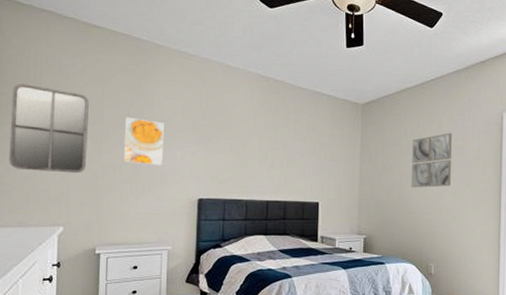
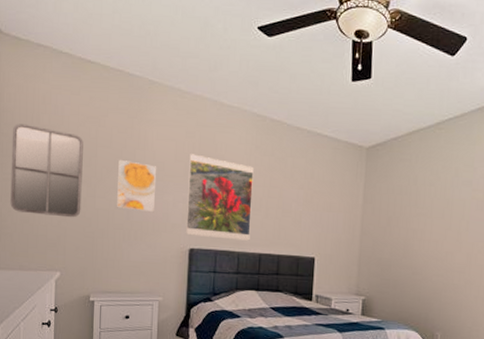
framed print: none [193,111,259,189] -> present [185,154,254,241]
wall art: present [411,132,453,188] -> none [418,182,471,246]

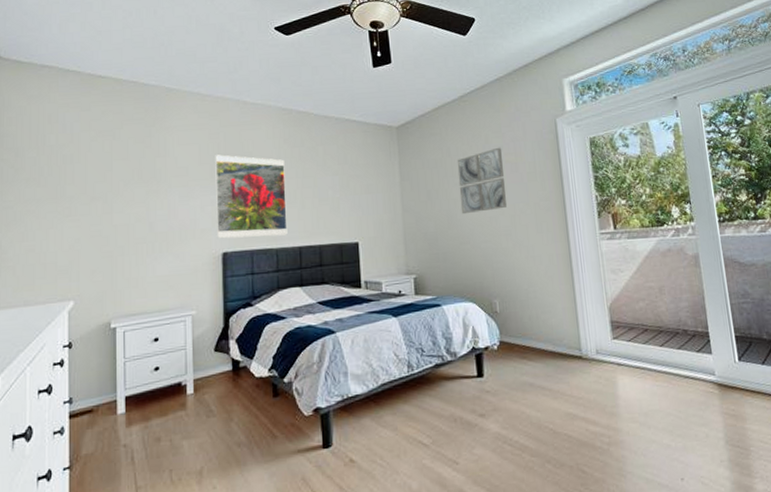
home mirror: present [10,123,83,218] -> none [12,146,96,241]
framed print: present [116,159,157,212] -> none [136,170,180,221]
wall art: none [418,182,471,246] -> present [457,147,507,215]

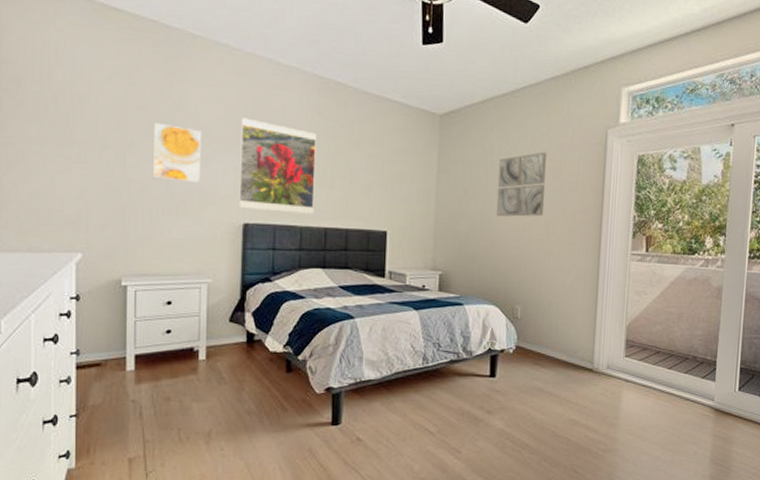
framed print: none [136,170,180,221] -> present [152,122,202,183]

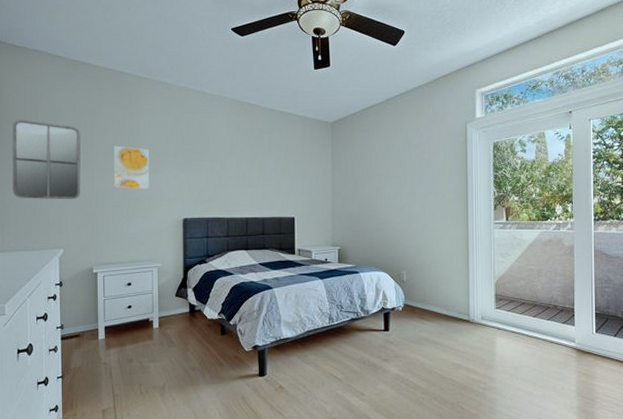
home mirror: none [13,77,109,190] -> present [12,120,81,200]
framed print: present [237,118,317,214] -> none [178,137,237,208]
wall art: present [496,152,547,217] -> none [380,145,419,200]

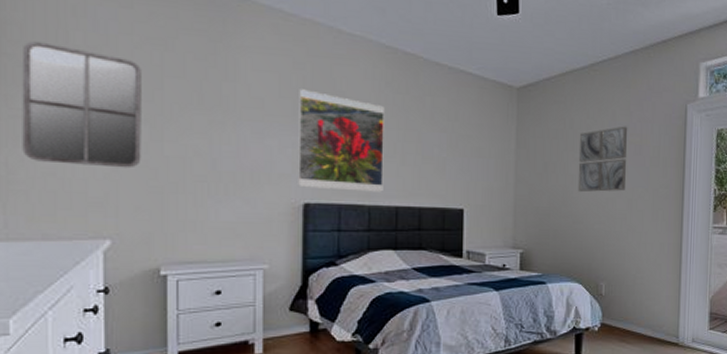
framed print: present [113,145,150,189] -> none [195,93,254,159]
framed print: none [178,137,237,208] -> present [296,89,385,192]
wall art: none [380,145,419,200] -> present [577,126,628,193]

